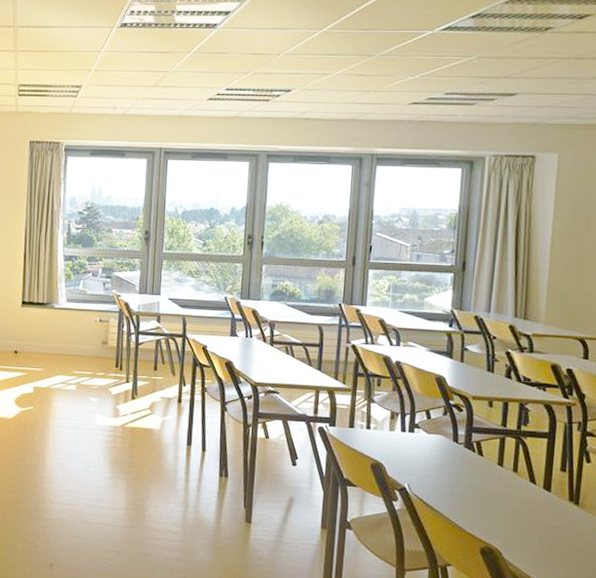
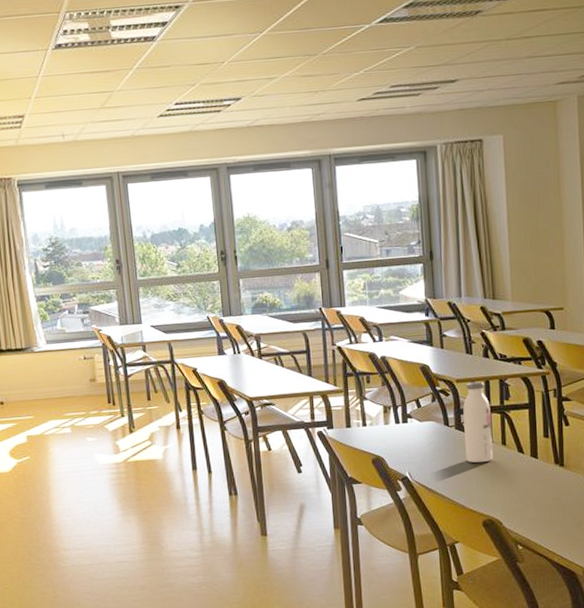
water bottle: none [471,401,506,487] -> present [463,381,493,463]

